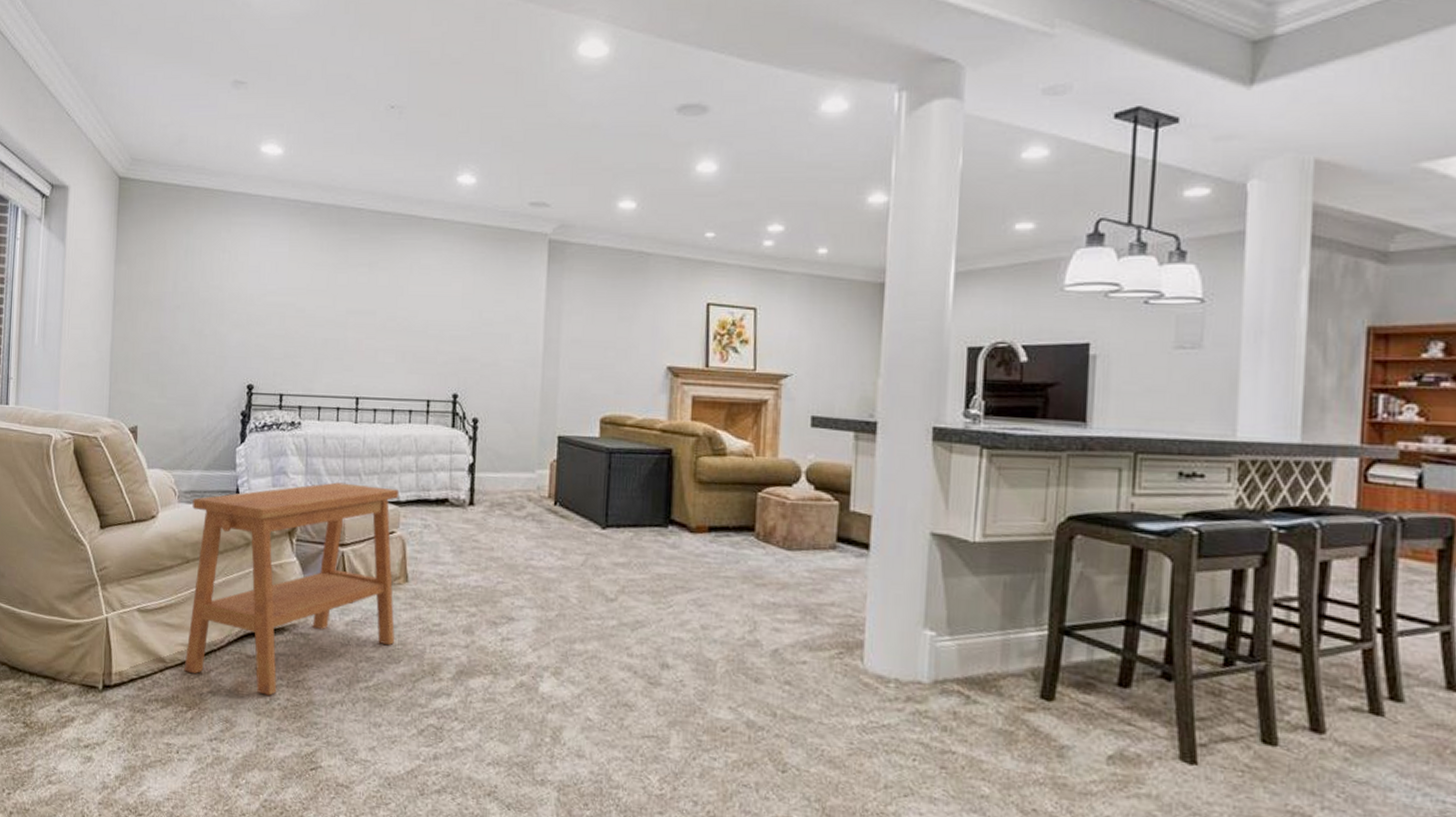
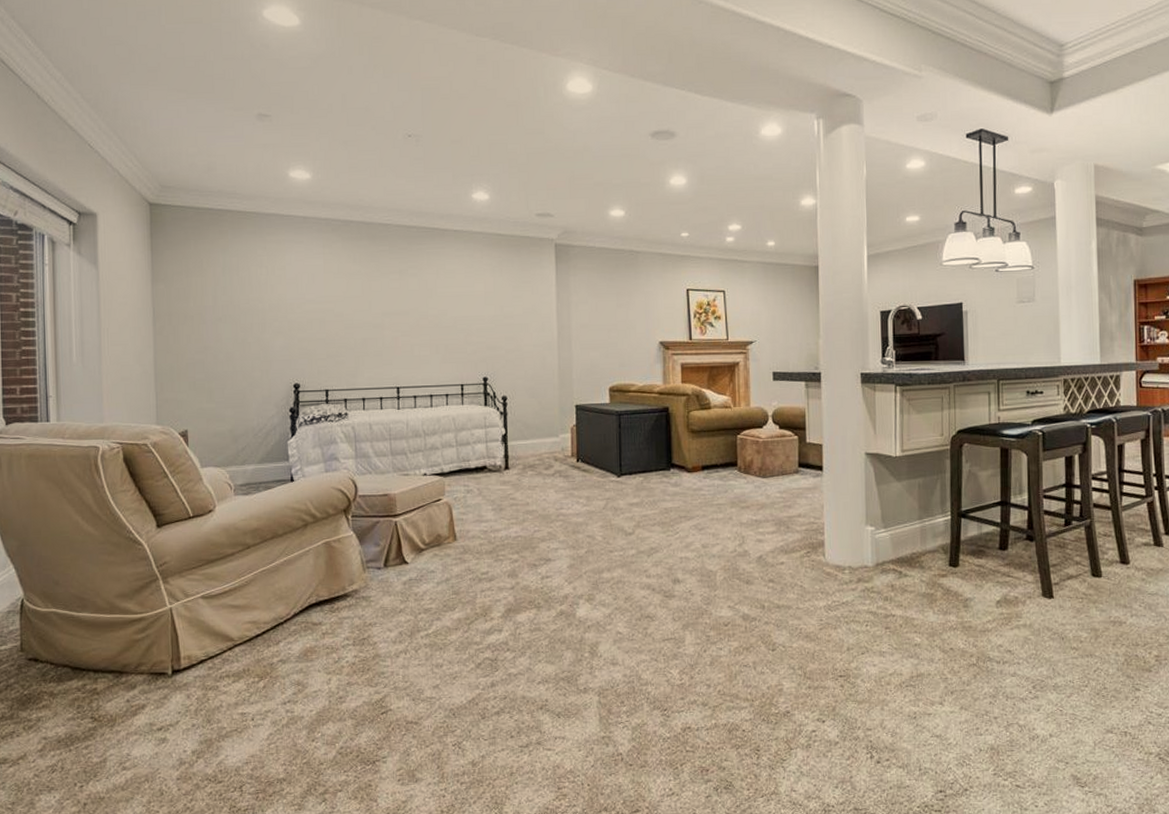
side table: present [184,482,400,696] -> none [249,462,449,656]

